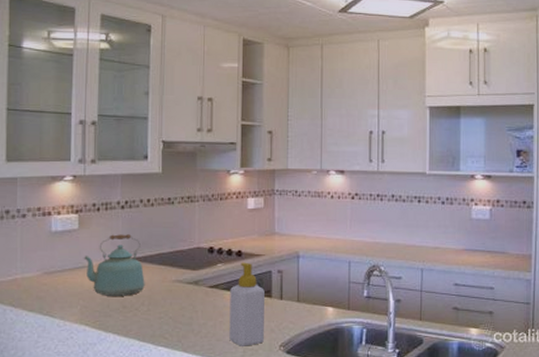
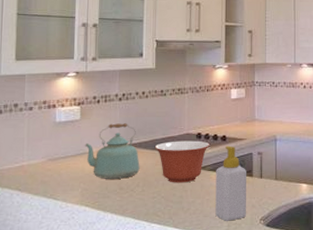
mixing bowl: none [161,255,223,303] -> present [154,140,209,183]

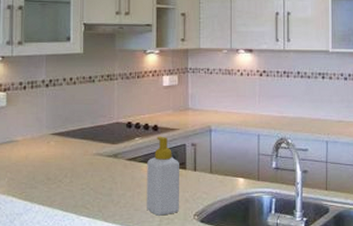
kettle: present [84,123,140,179] -> none [10,111,68,169]
mixing bowl: present [154,140,209,183] -> none [83,130,140,175]

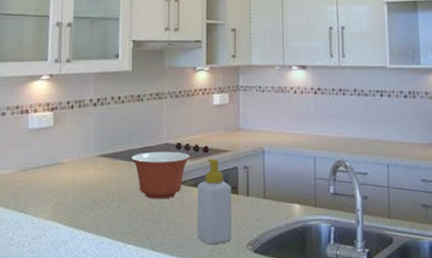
mixing bowl: none [83,130,140,175] -> present [131,151,190,199]

